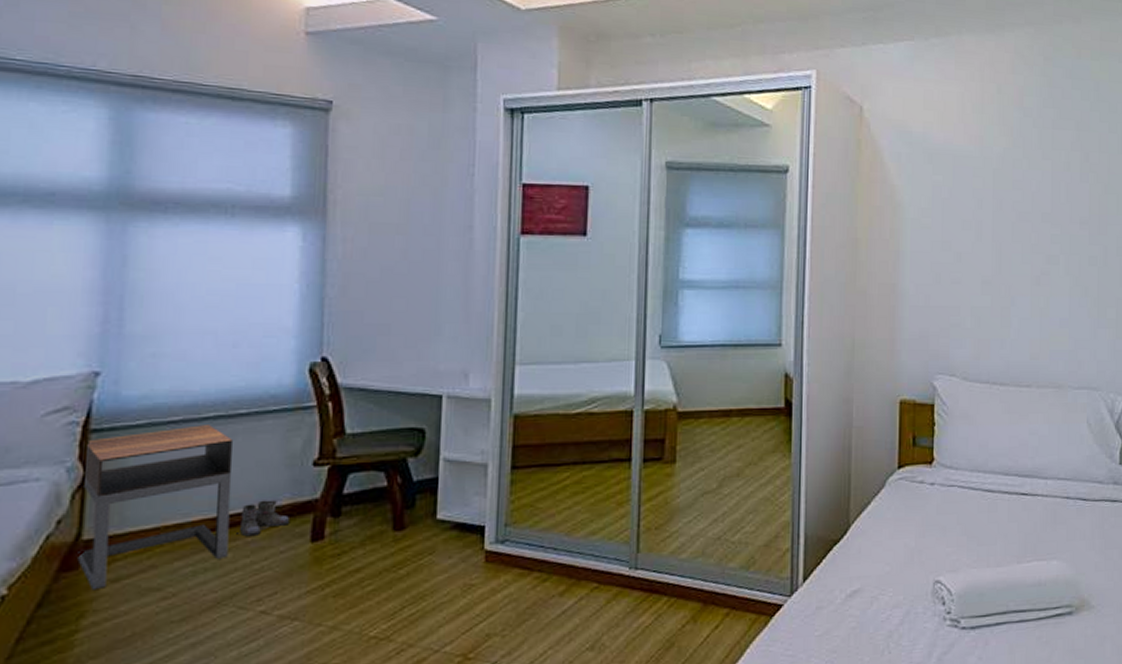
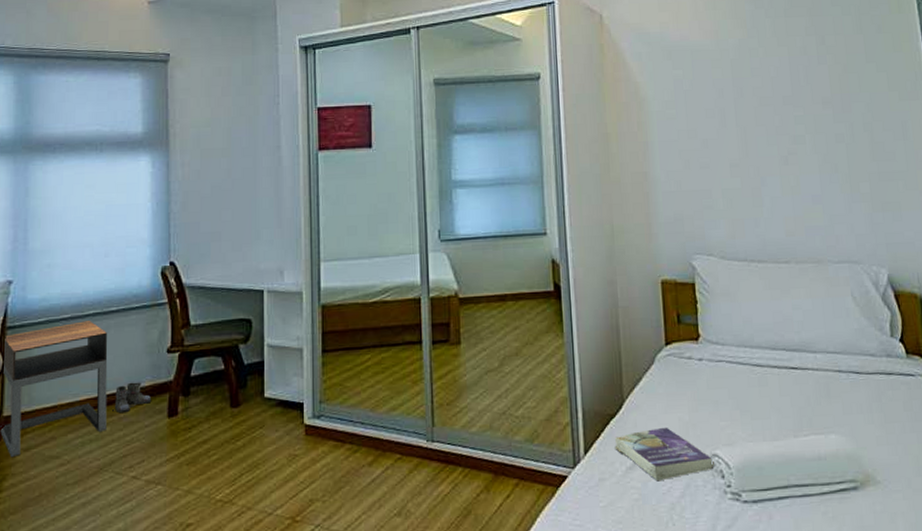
book: none [836,553,936,609] -> present [614,427,714,482]

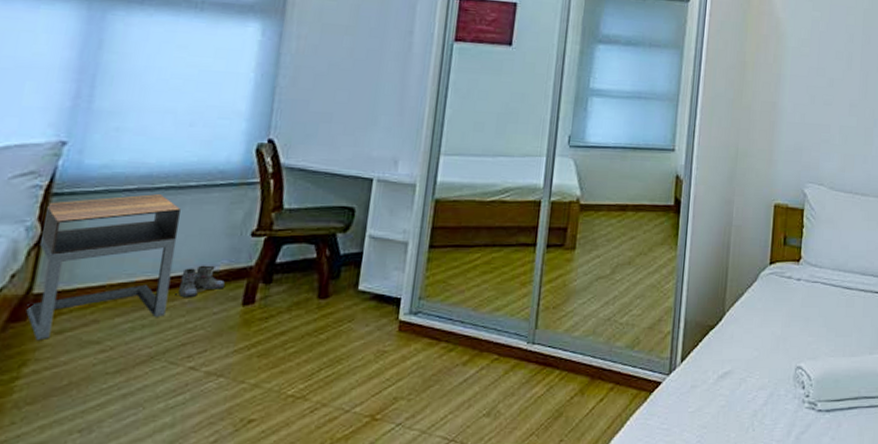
book: present [614,427,714,482] -> none [710,339,797,390]

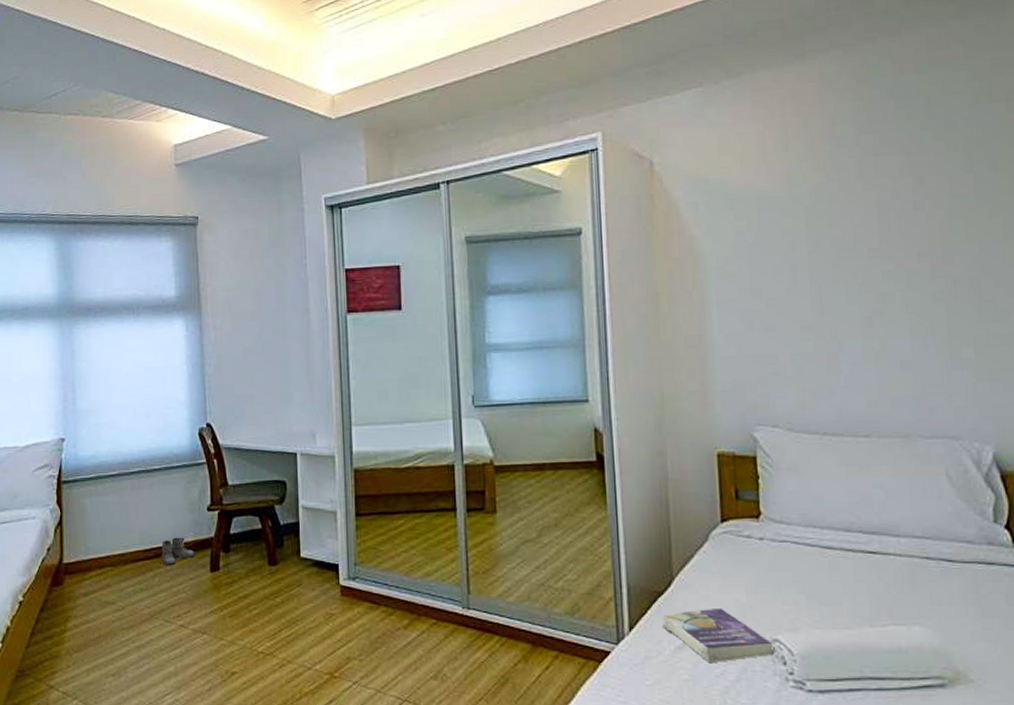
nightstand: present [26,194,180,341] -> none [58,478,155,601]
book: none [710,339,797,390] -> present [662,607,775,664]

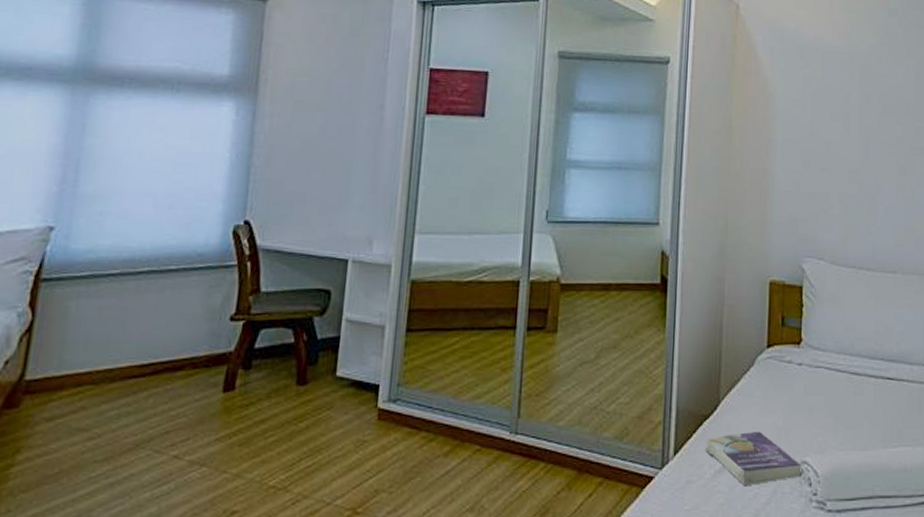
boots: present [161,537,194,566] -> none [160,350,205,385]

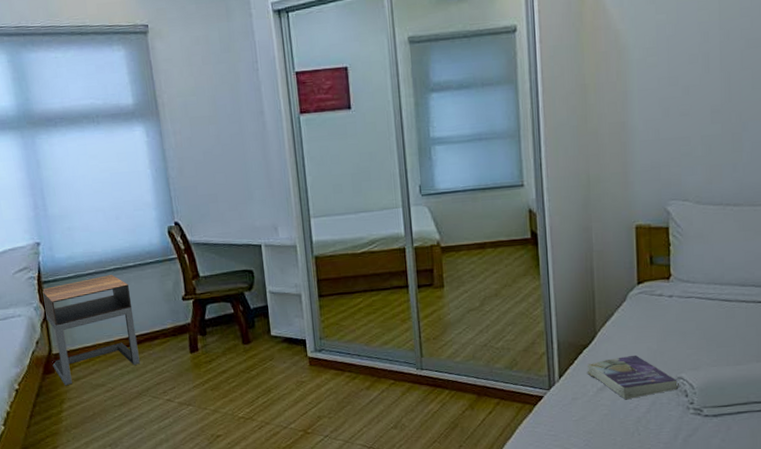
nightstand: none [19,278,162,428] -> present [40,275,140,386]

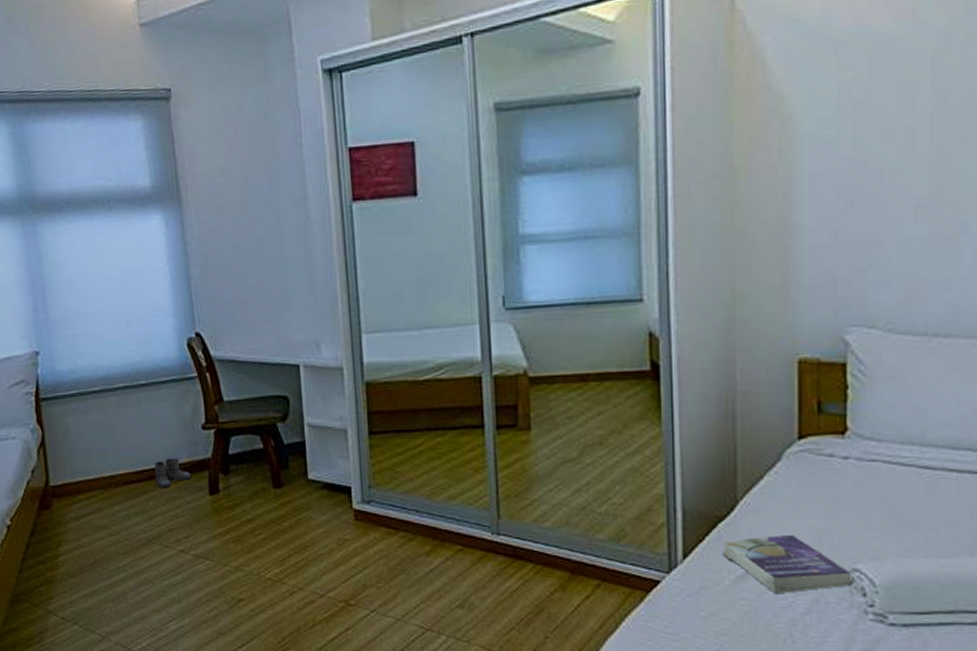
nightstand: present [40,275,140,386] -> none [38,394,150,526]
boots: none [142,324,174,350] -> present [154,458,191,489]

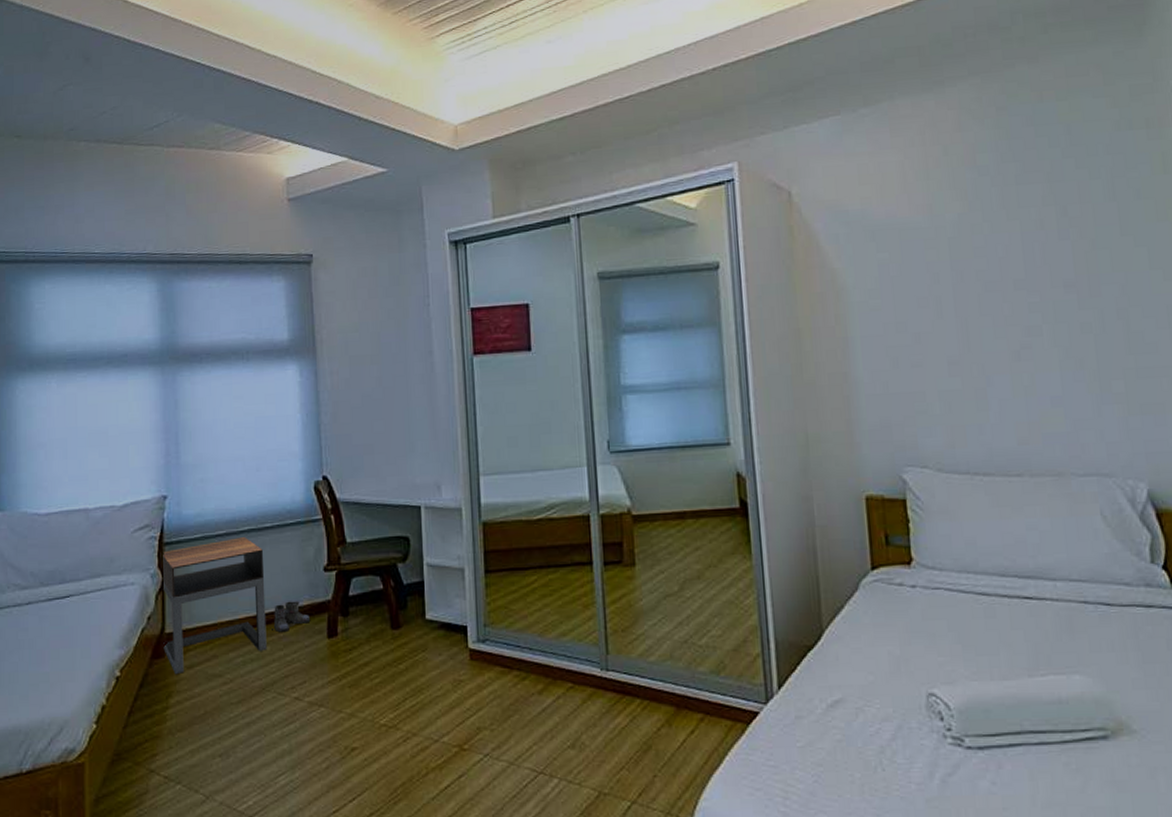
nightstand: none [38,394,150,526] -> present [160,537,267,675]
book: present [722,534,854,594] -> none [812,661,931,722]

